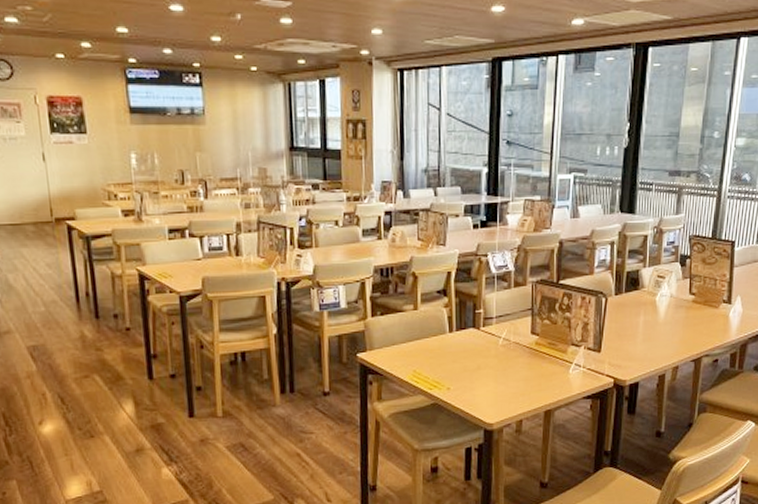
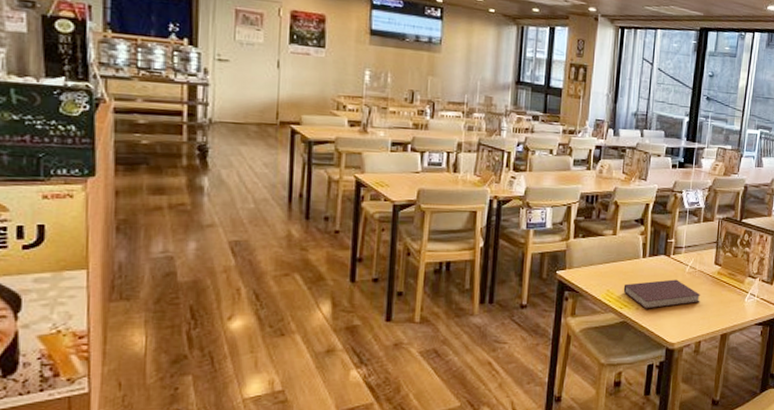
notebook: none [431,354,518,389] -> present [623,279,701,309]

